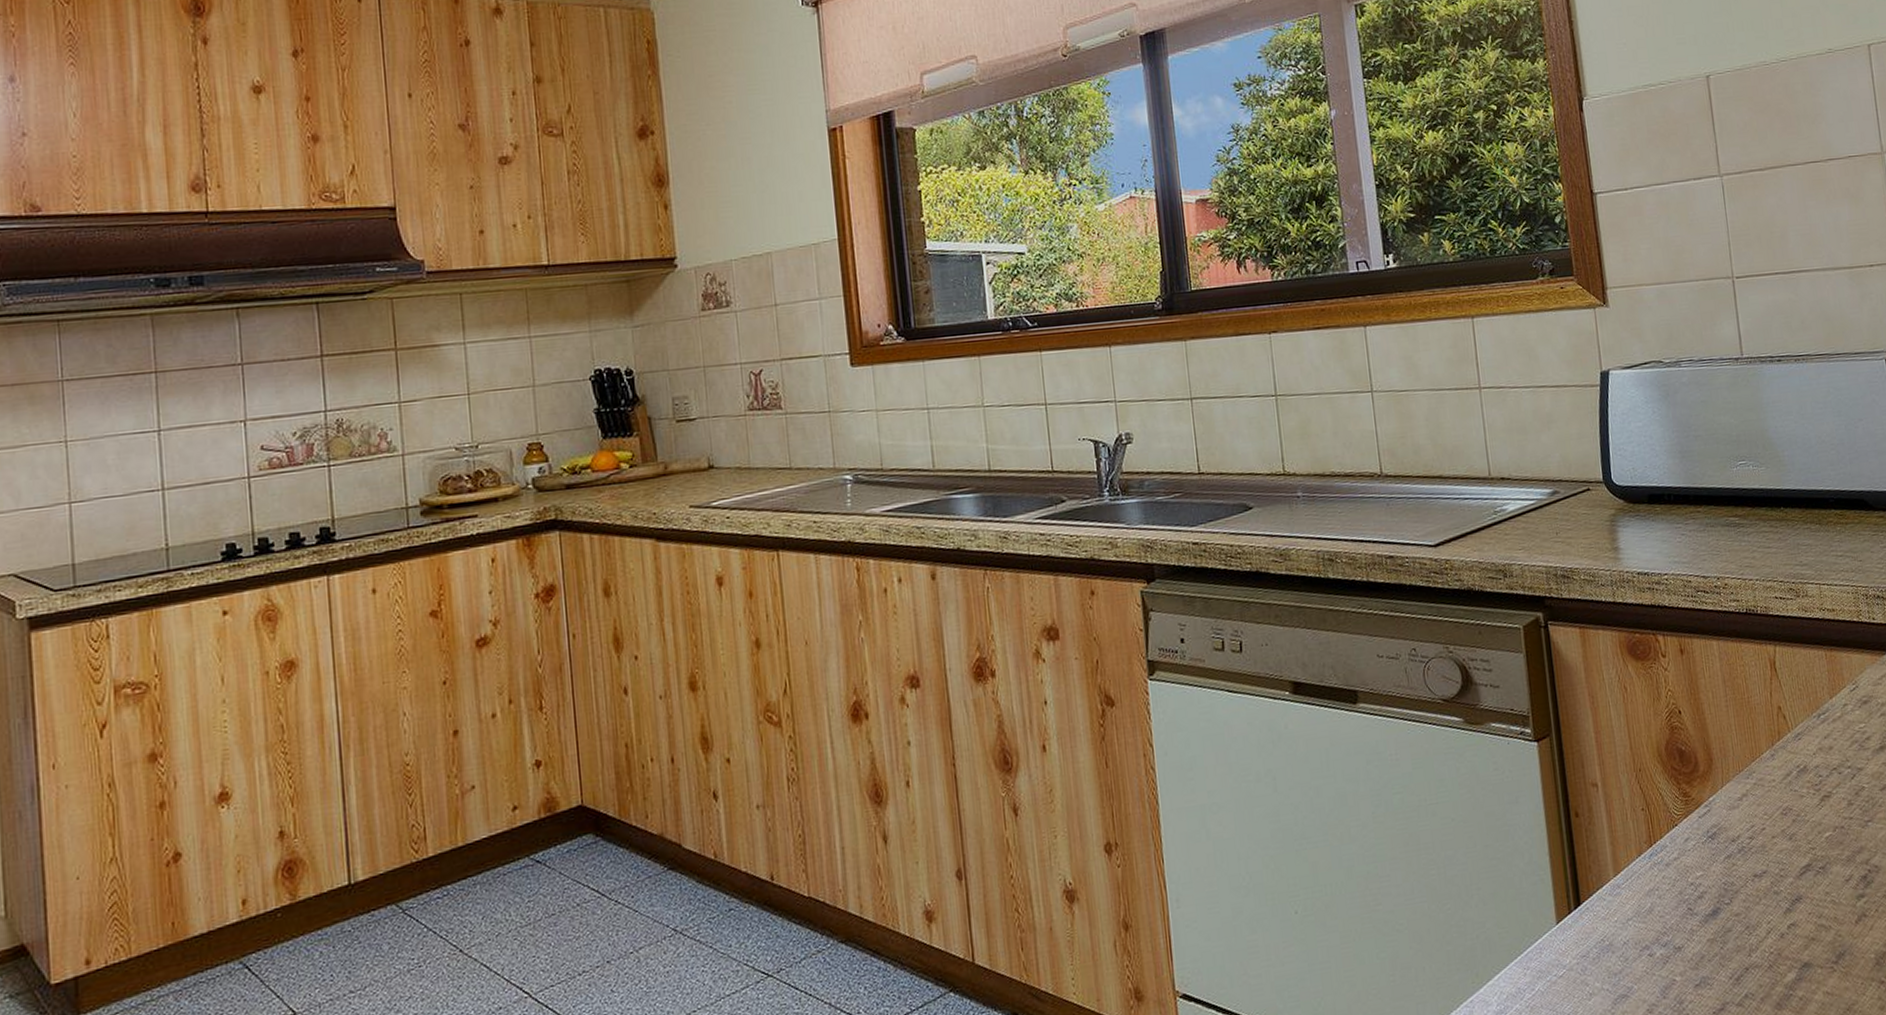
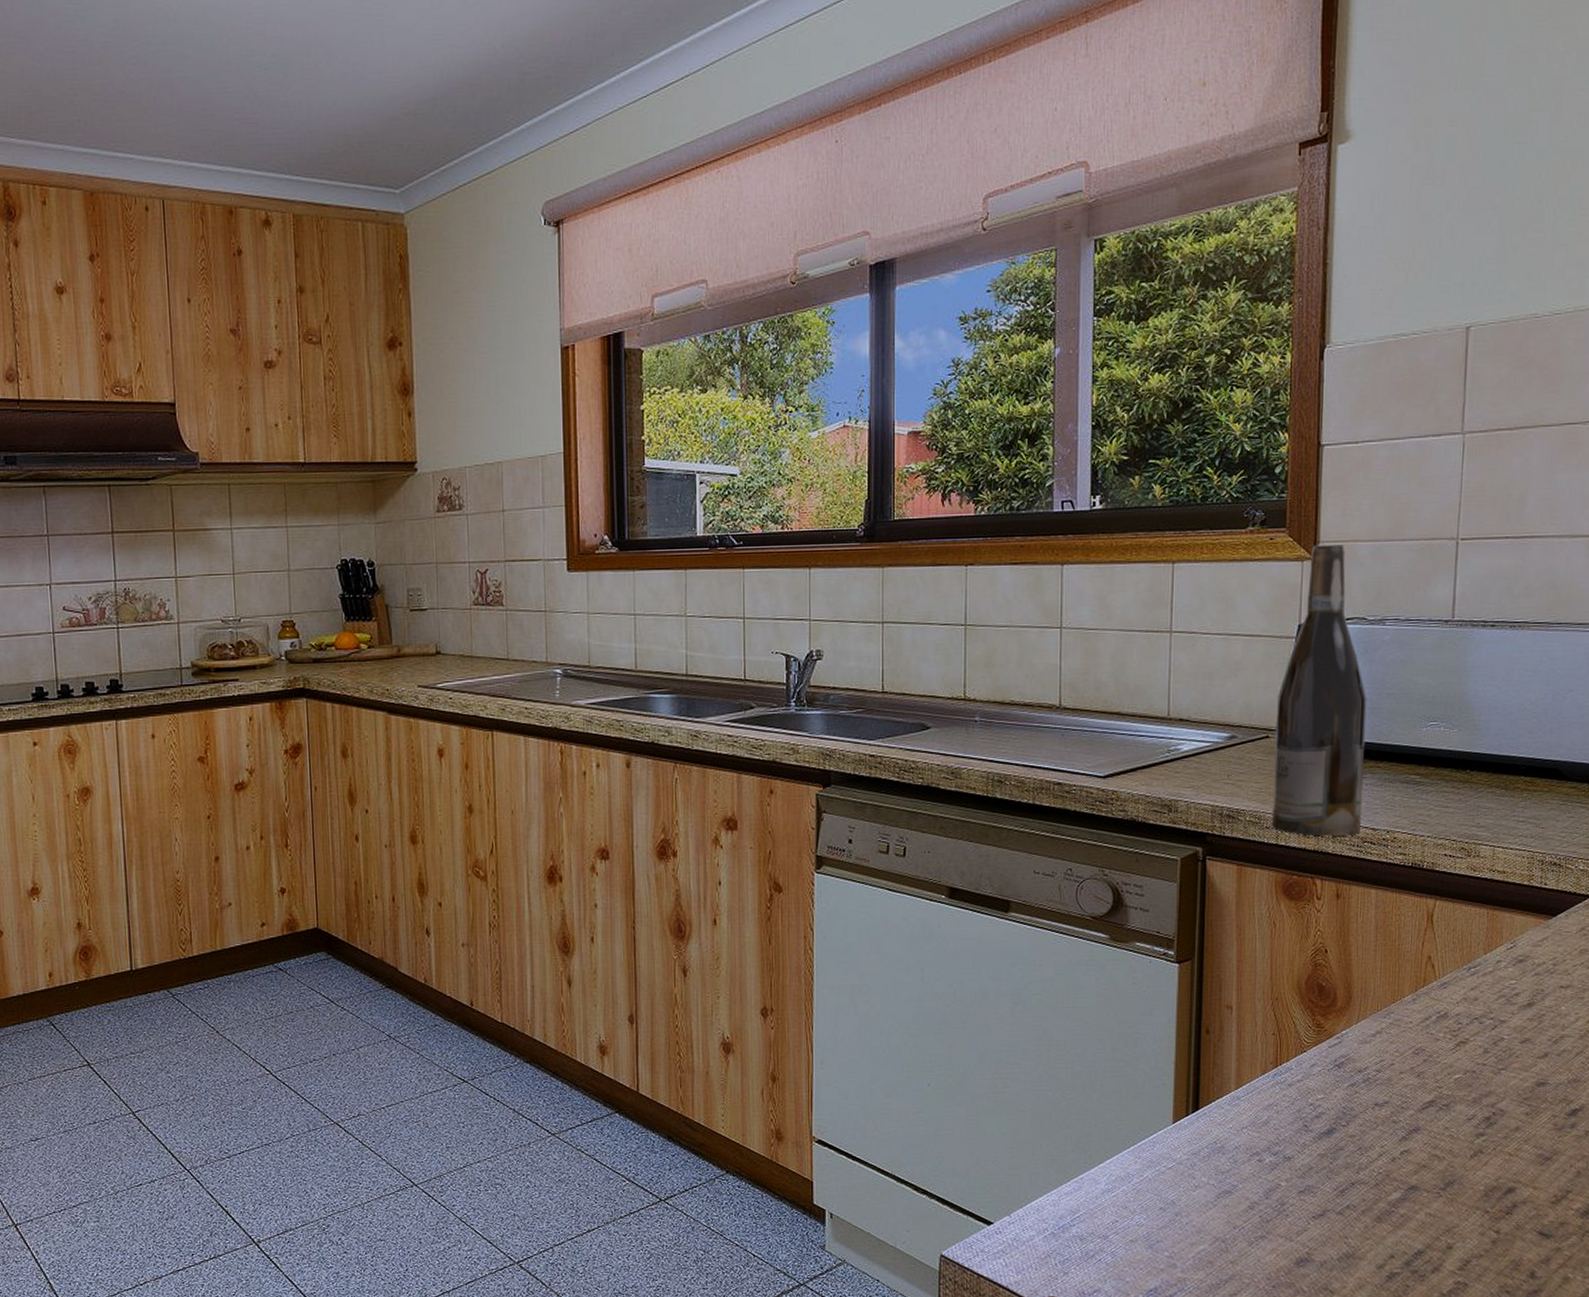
wine bottle: none [1591,289,1693,590] -> present [1272,544,1367,837]

